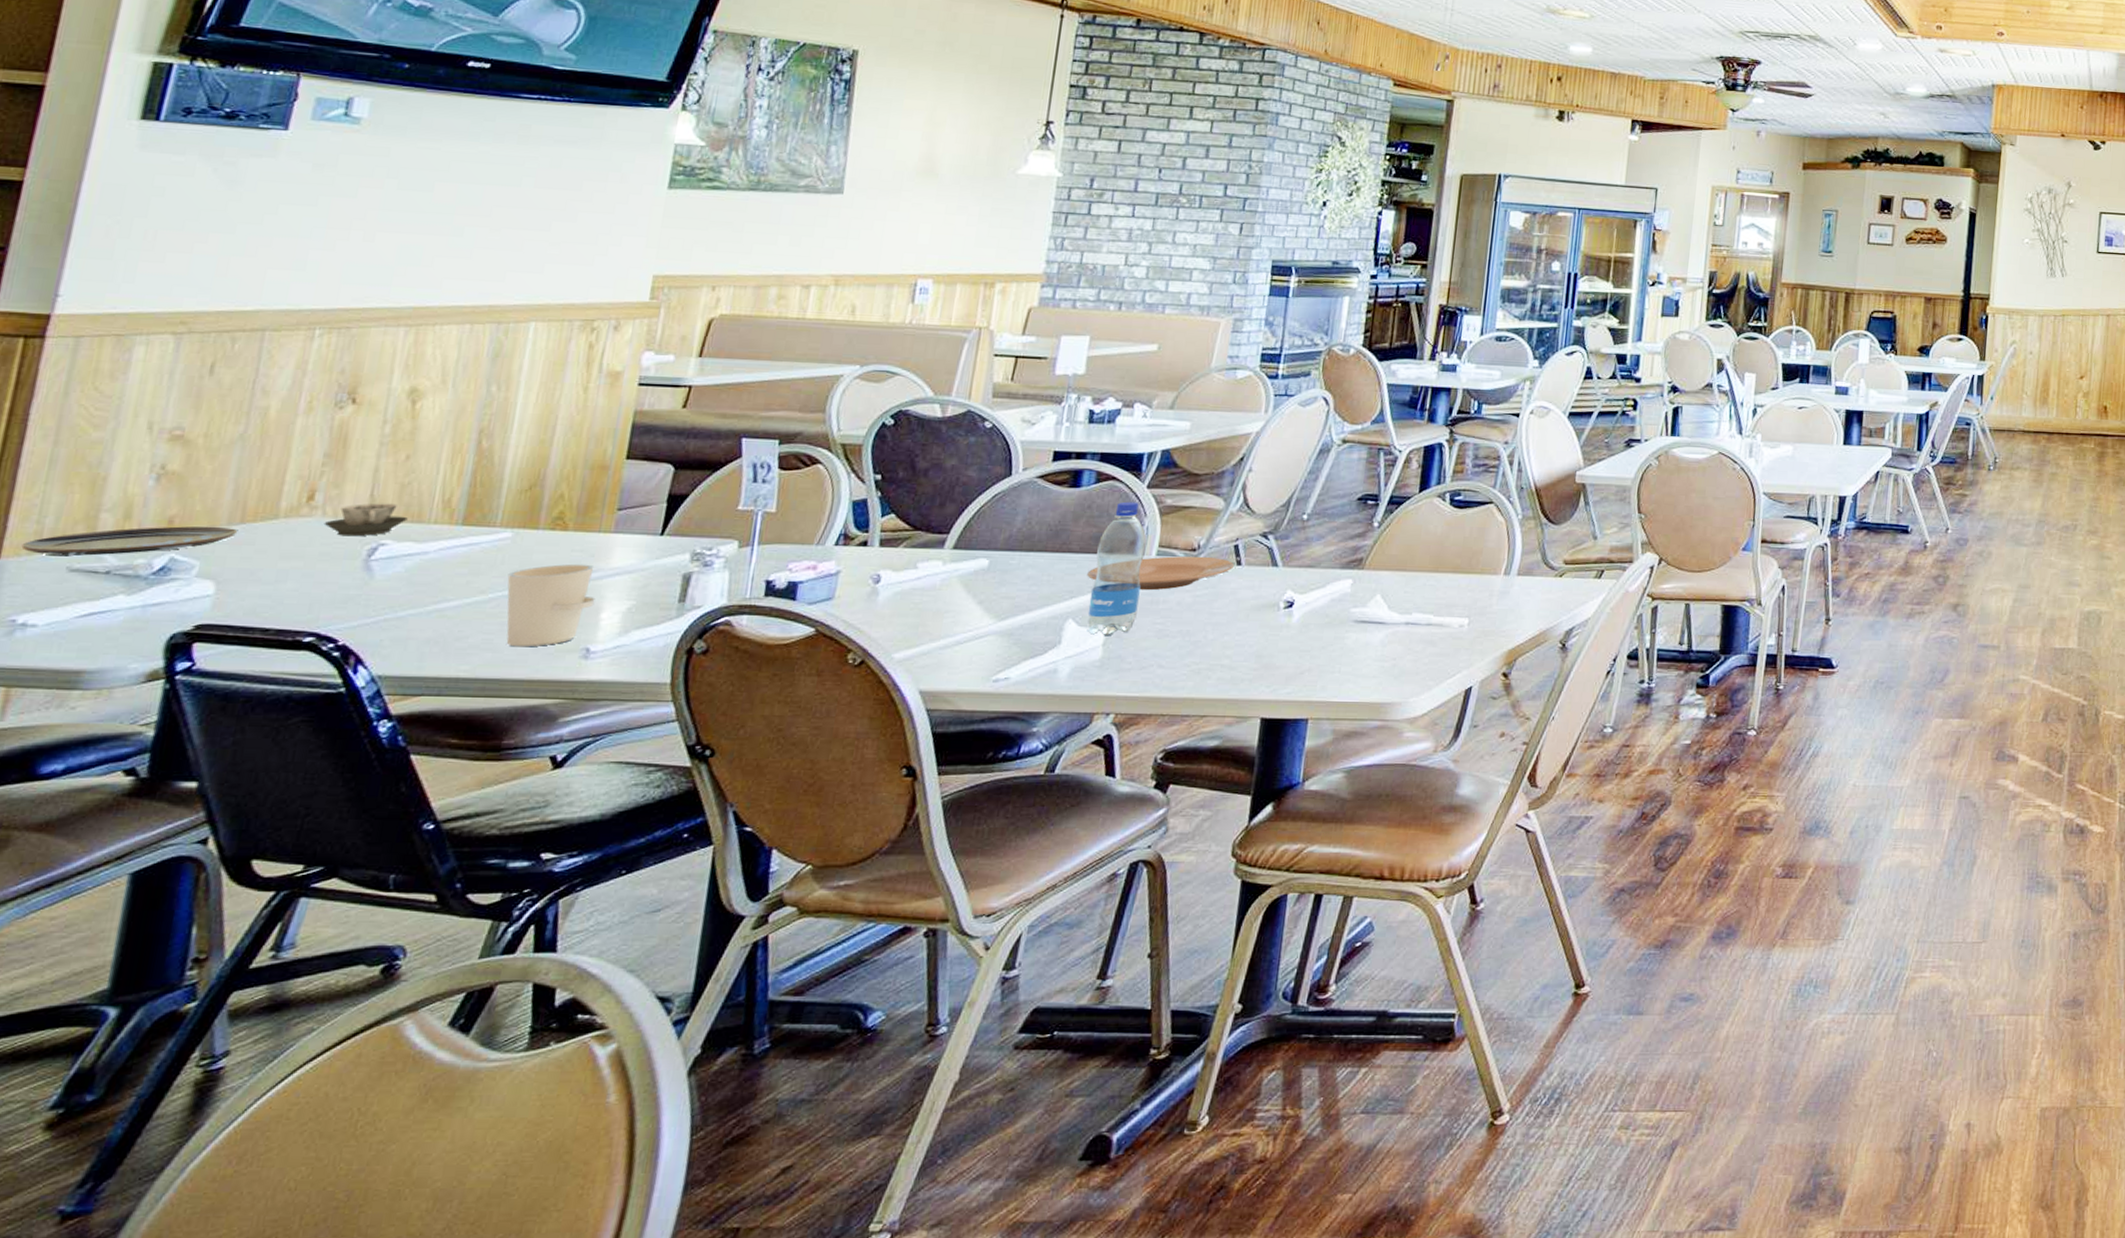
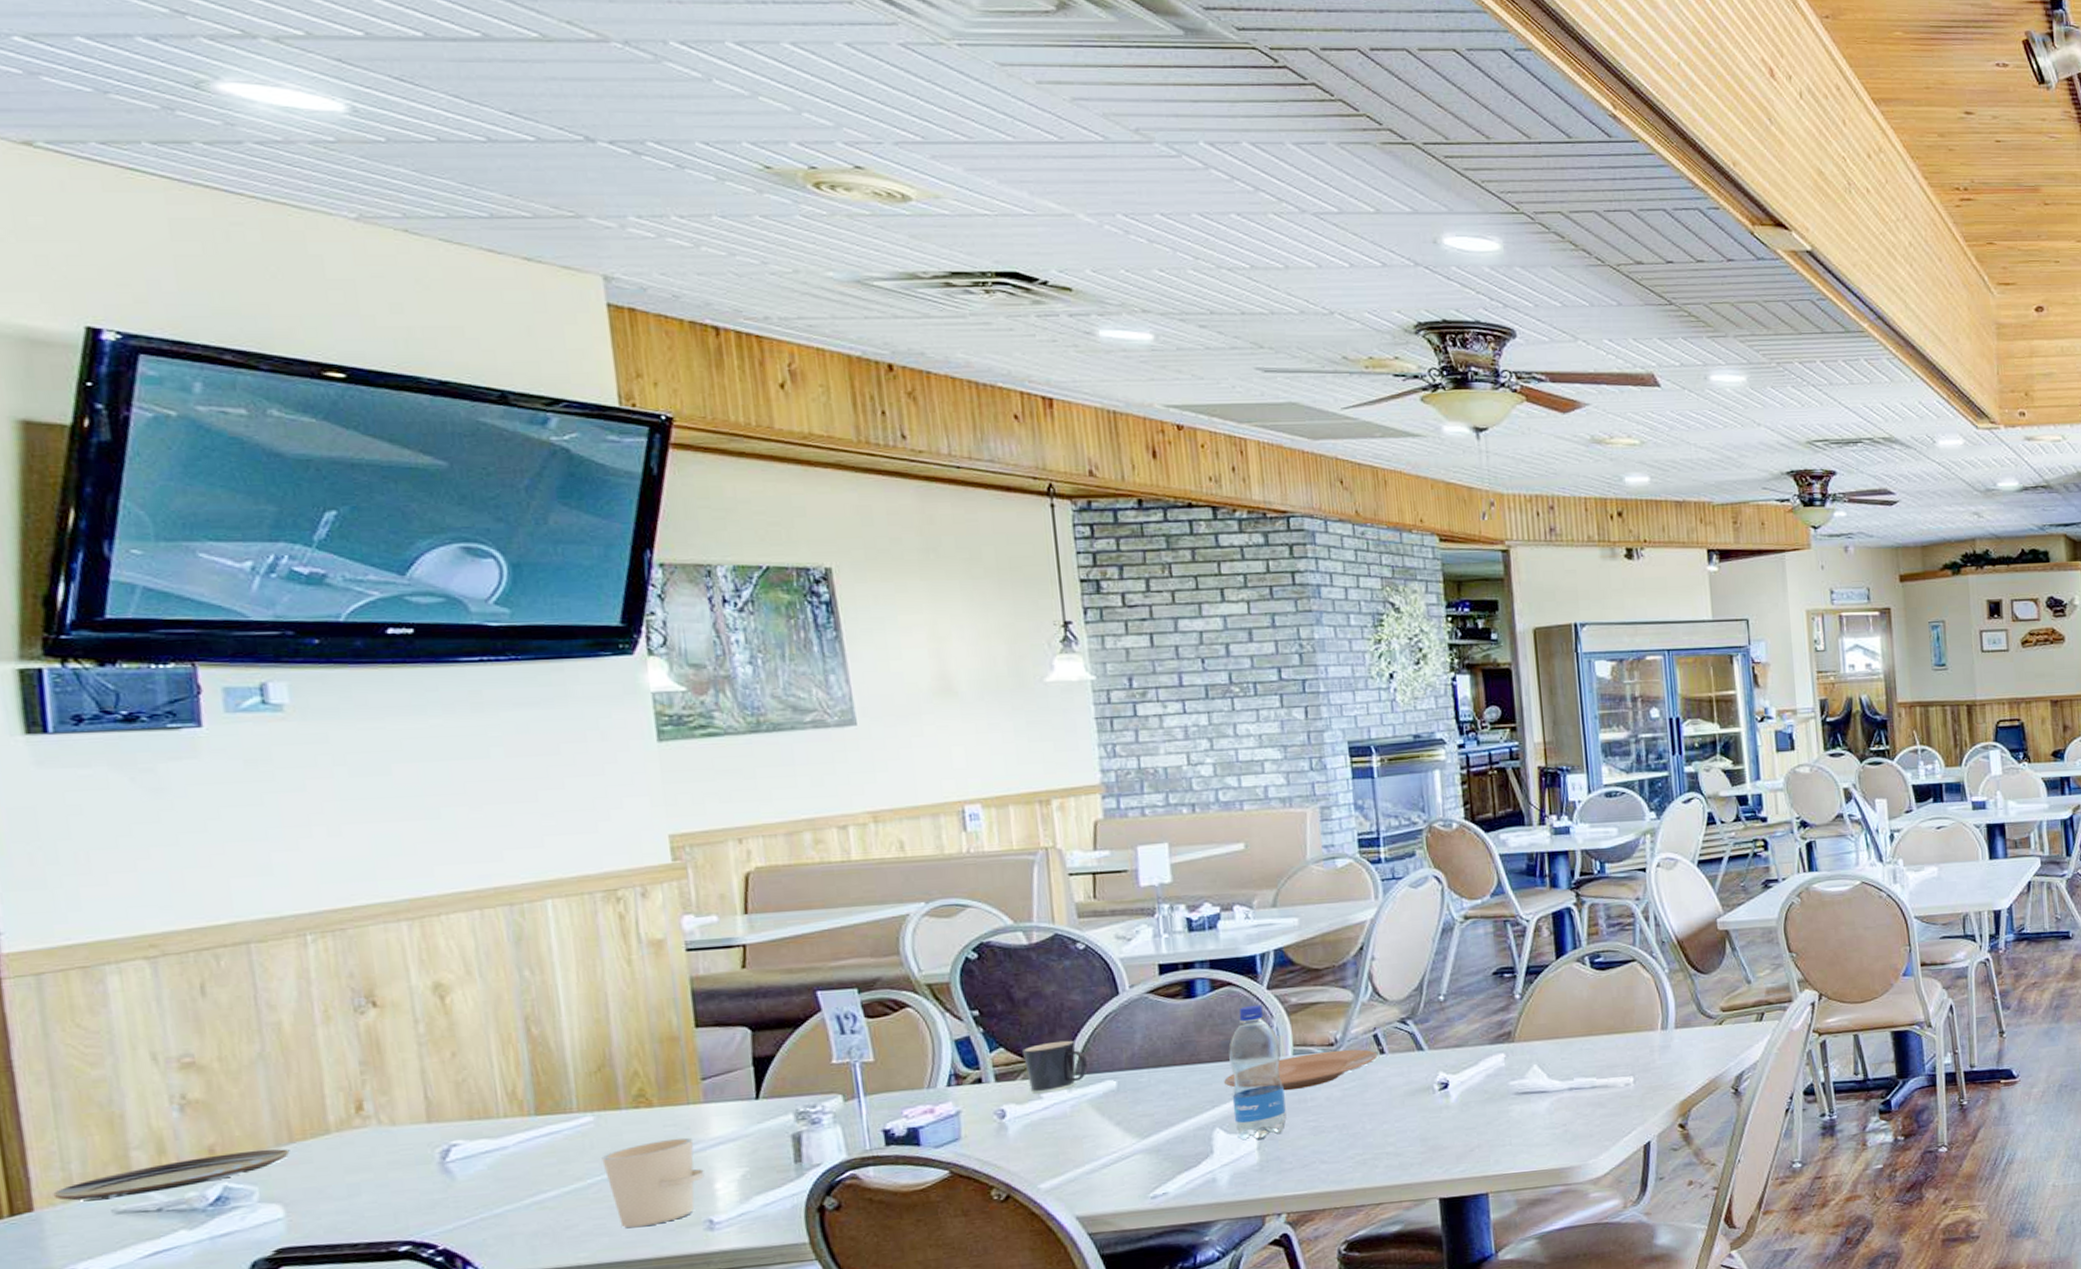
cup: present [324,503,408,537] -> none [382,1102,474,1143]
mug: none [908,514,967,565] -> present [1022,1040,1088,1095]

